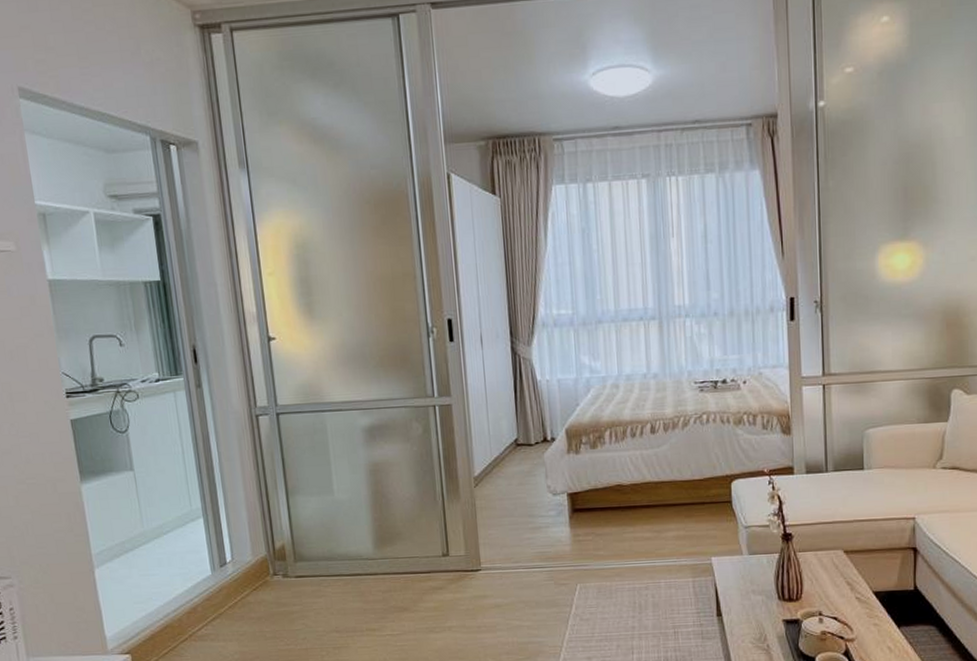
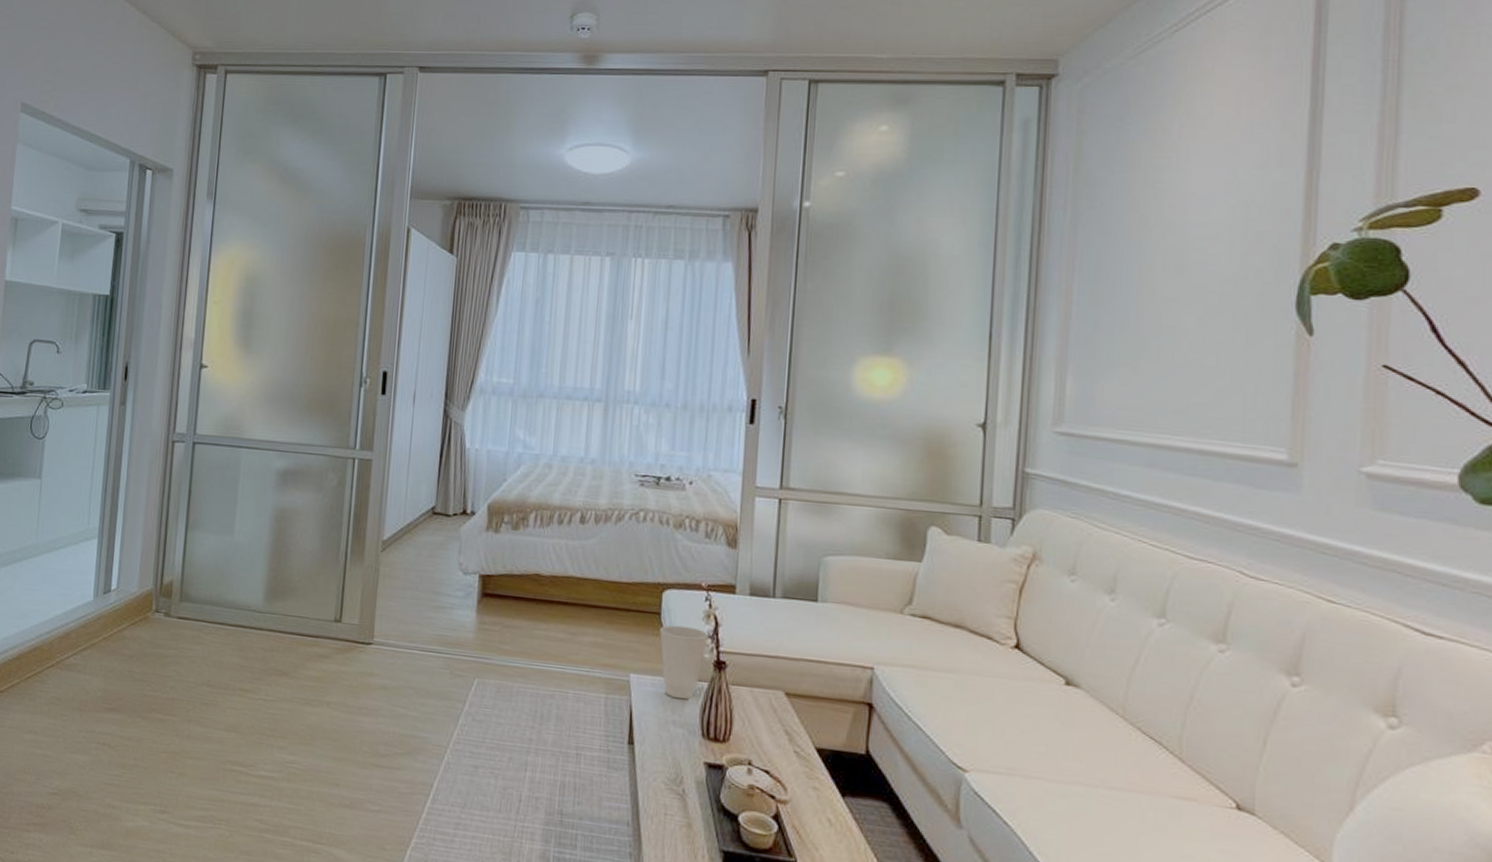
cup: none [732,508,775,572] -> present [659,625,709,700]

